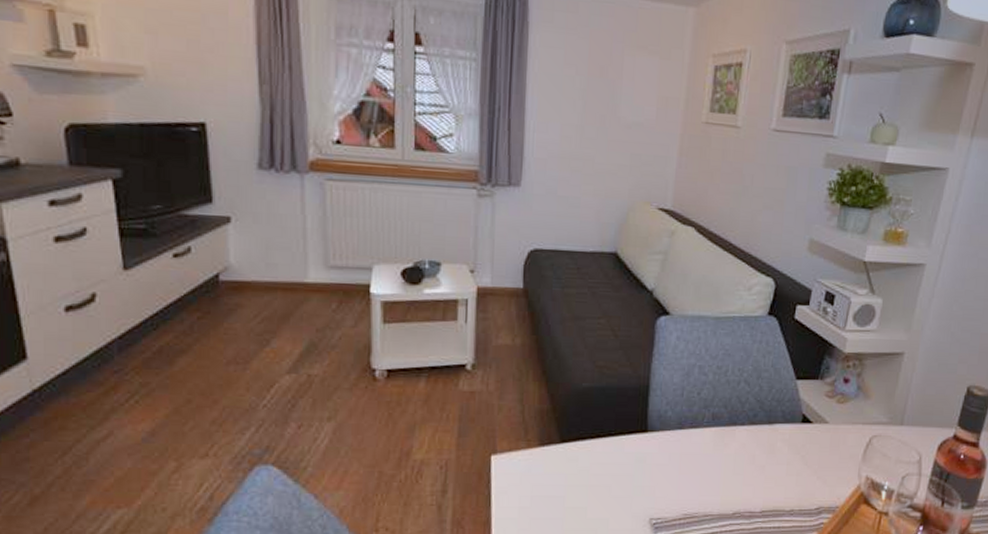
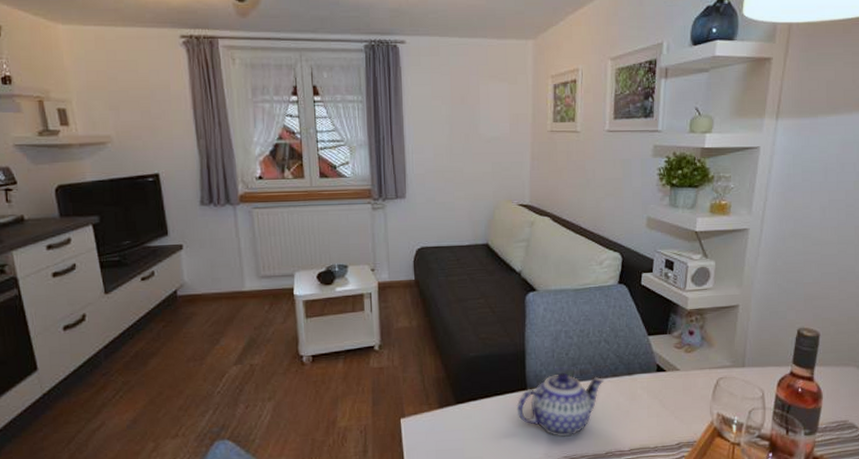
teapot: none [633,414,739,491] -> present [516,372,603,437]

